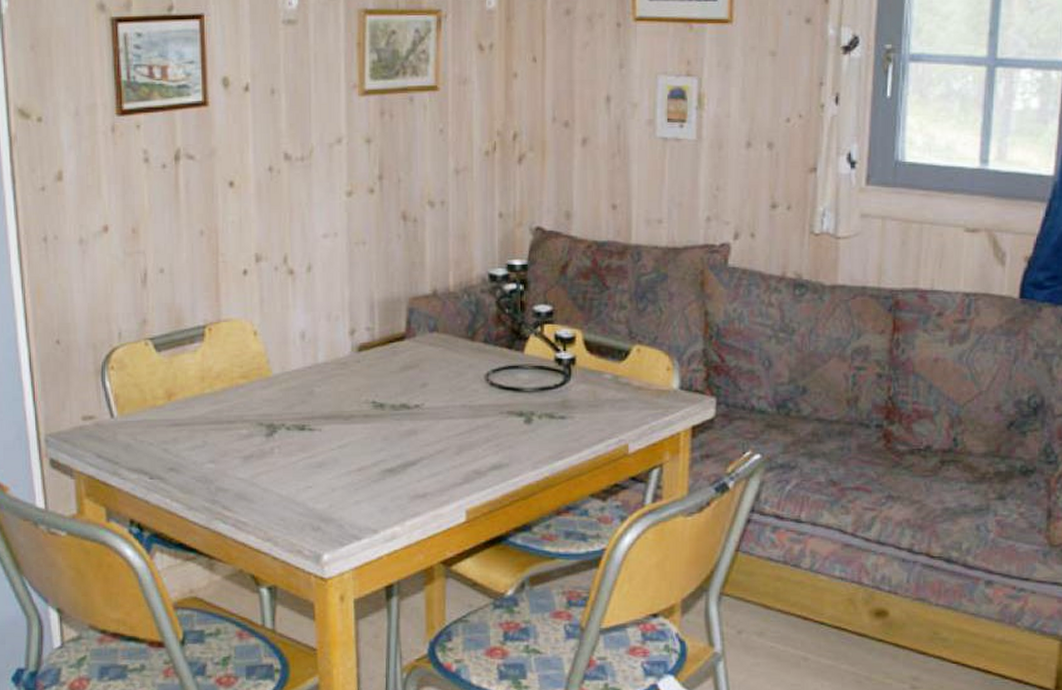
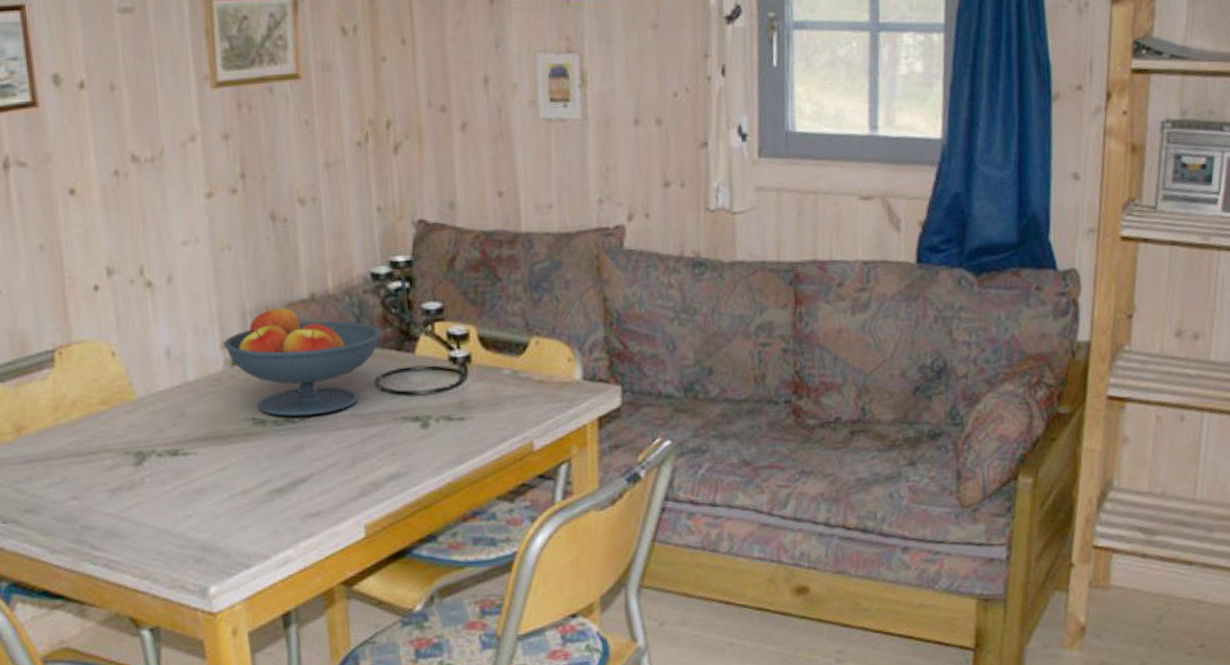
fruit bowl: none [351,299,494,403] -> present [223,306,381,417]

